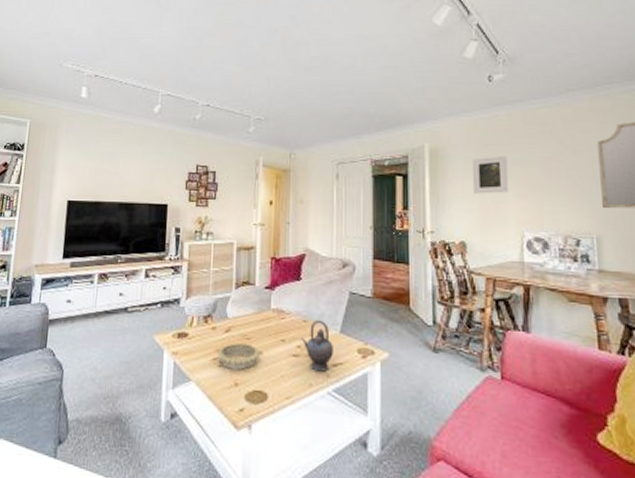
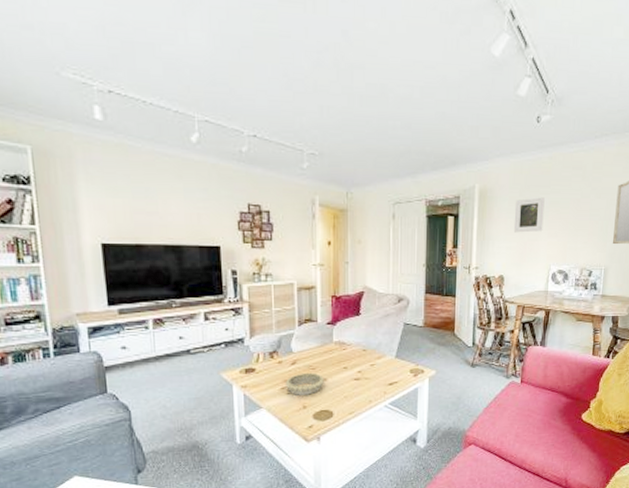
teapot: present [301,319,333,372] -> none [361,348,389,390]

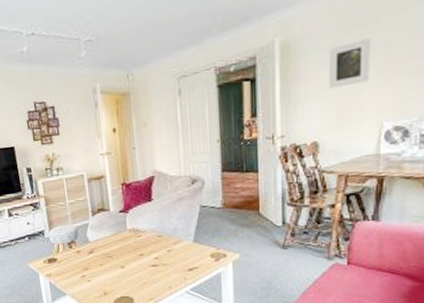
decorative bowl: present [285,372,324,395] -> none [85,260,122,283]

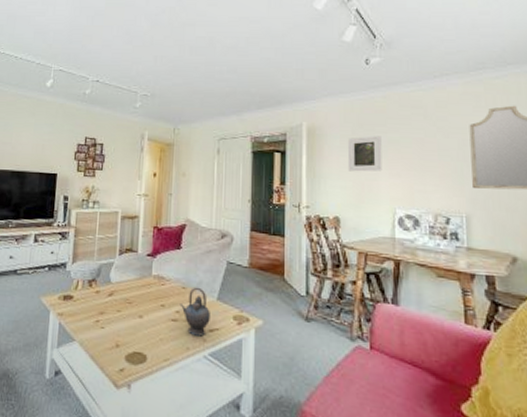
teapot: none [157,233,188,276] -> present [179,287,210,336]

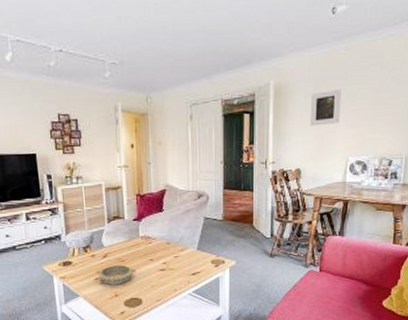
decorative bowl: none [100,306,140,332] -> present [98,264,133,285]
teapot: present [179,287,210,336] -> none [166,241,192,280]

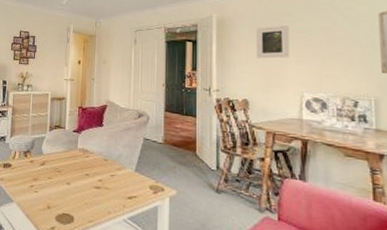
decorative bowl: present [98,264,133,285] -> none [34,174,68,196]

